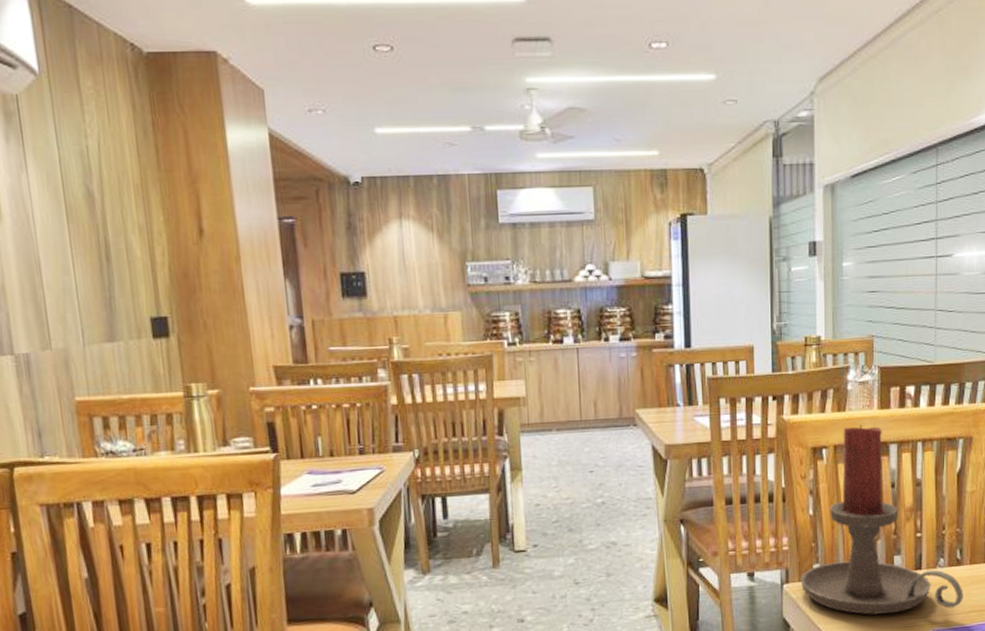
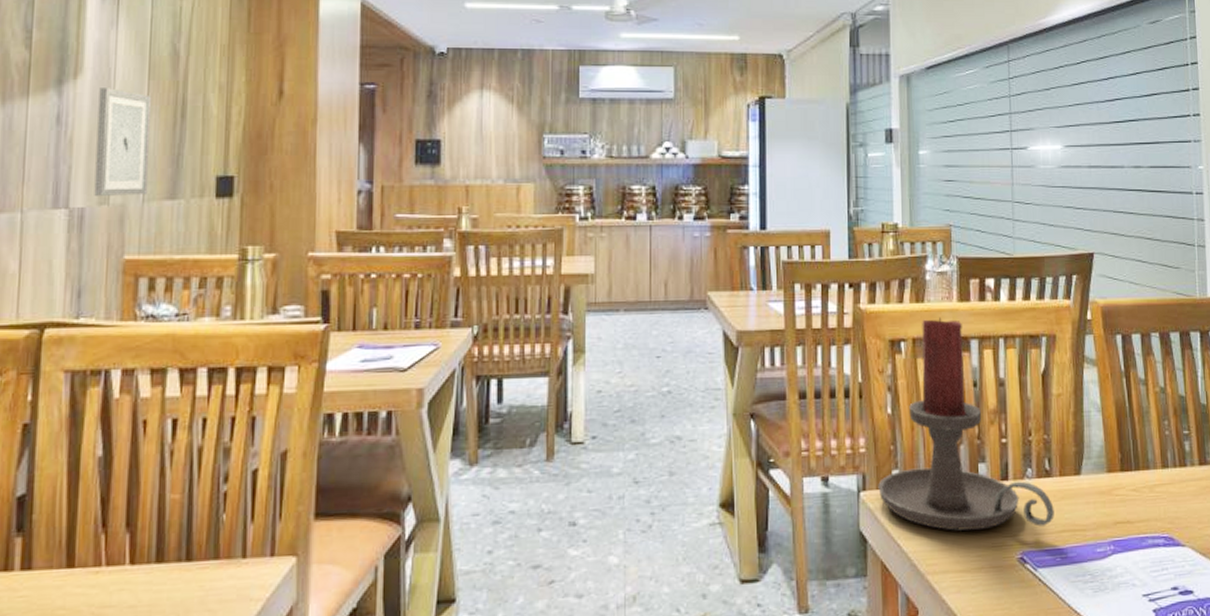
wall art: none [21,233,87,342] -> present [94,88,152,196]

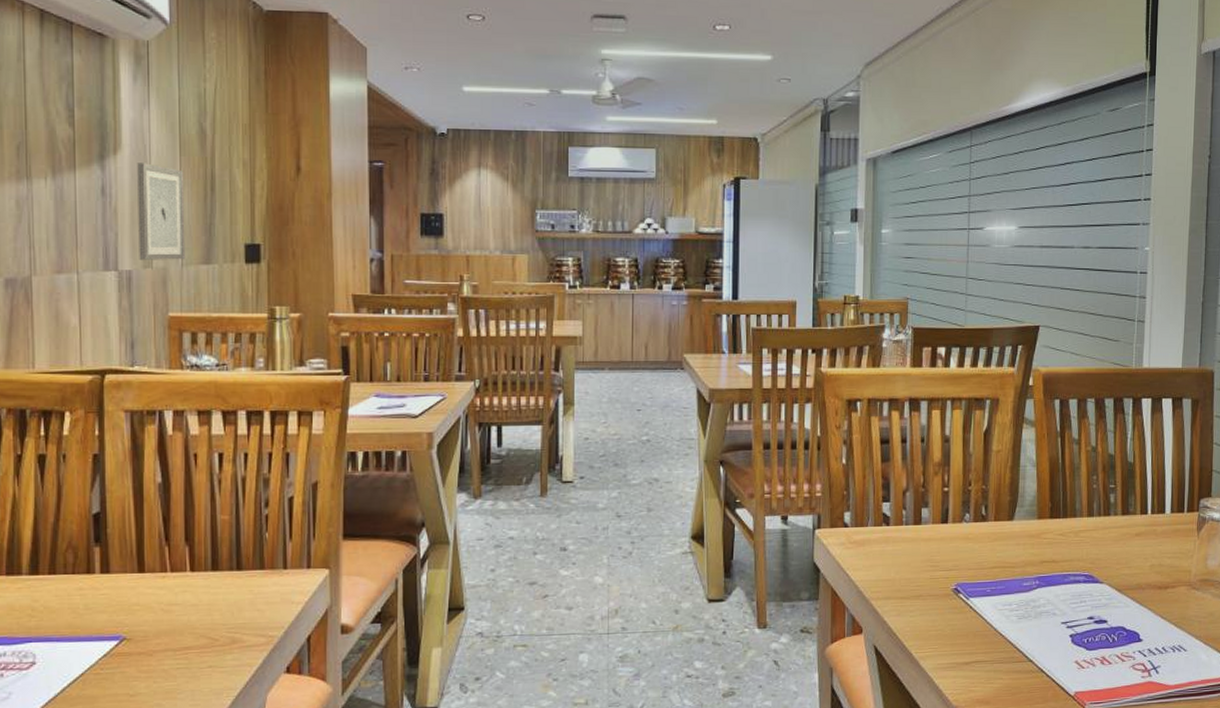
candle holder: present [878,317,1054,531] -> none [831,381,987,565]

